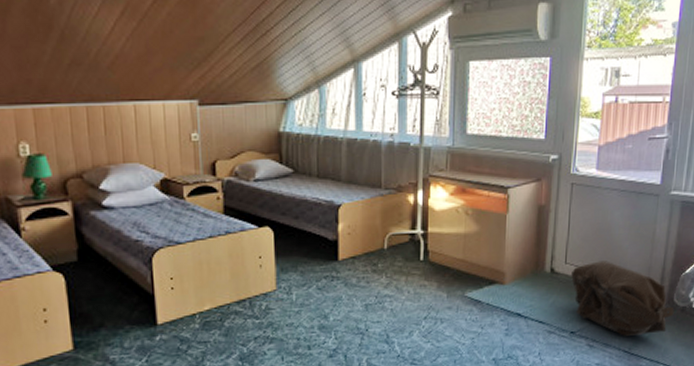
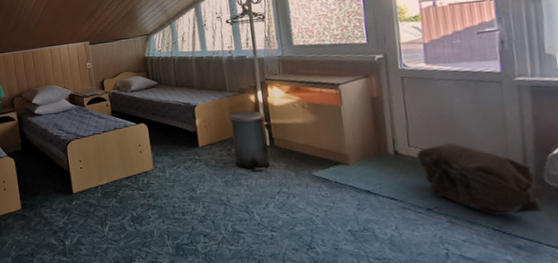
pedal bin: none [380,215,422,291] -> present [229,110,270,170]

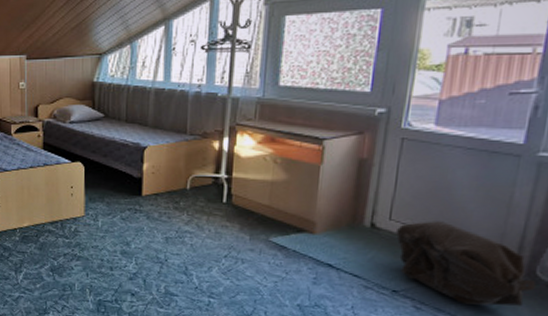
pedal bin: present [229,110,270,170] -> none [181,159,227,229]

